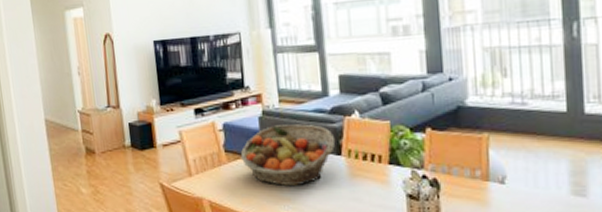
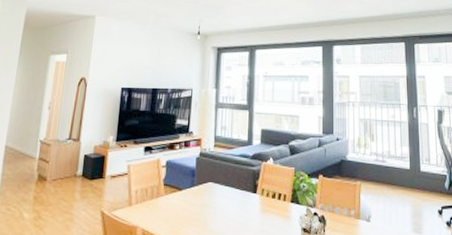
fruit basket: present [240,124,336,187] -> none [176,165,254,219]

